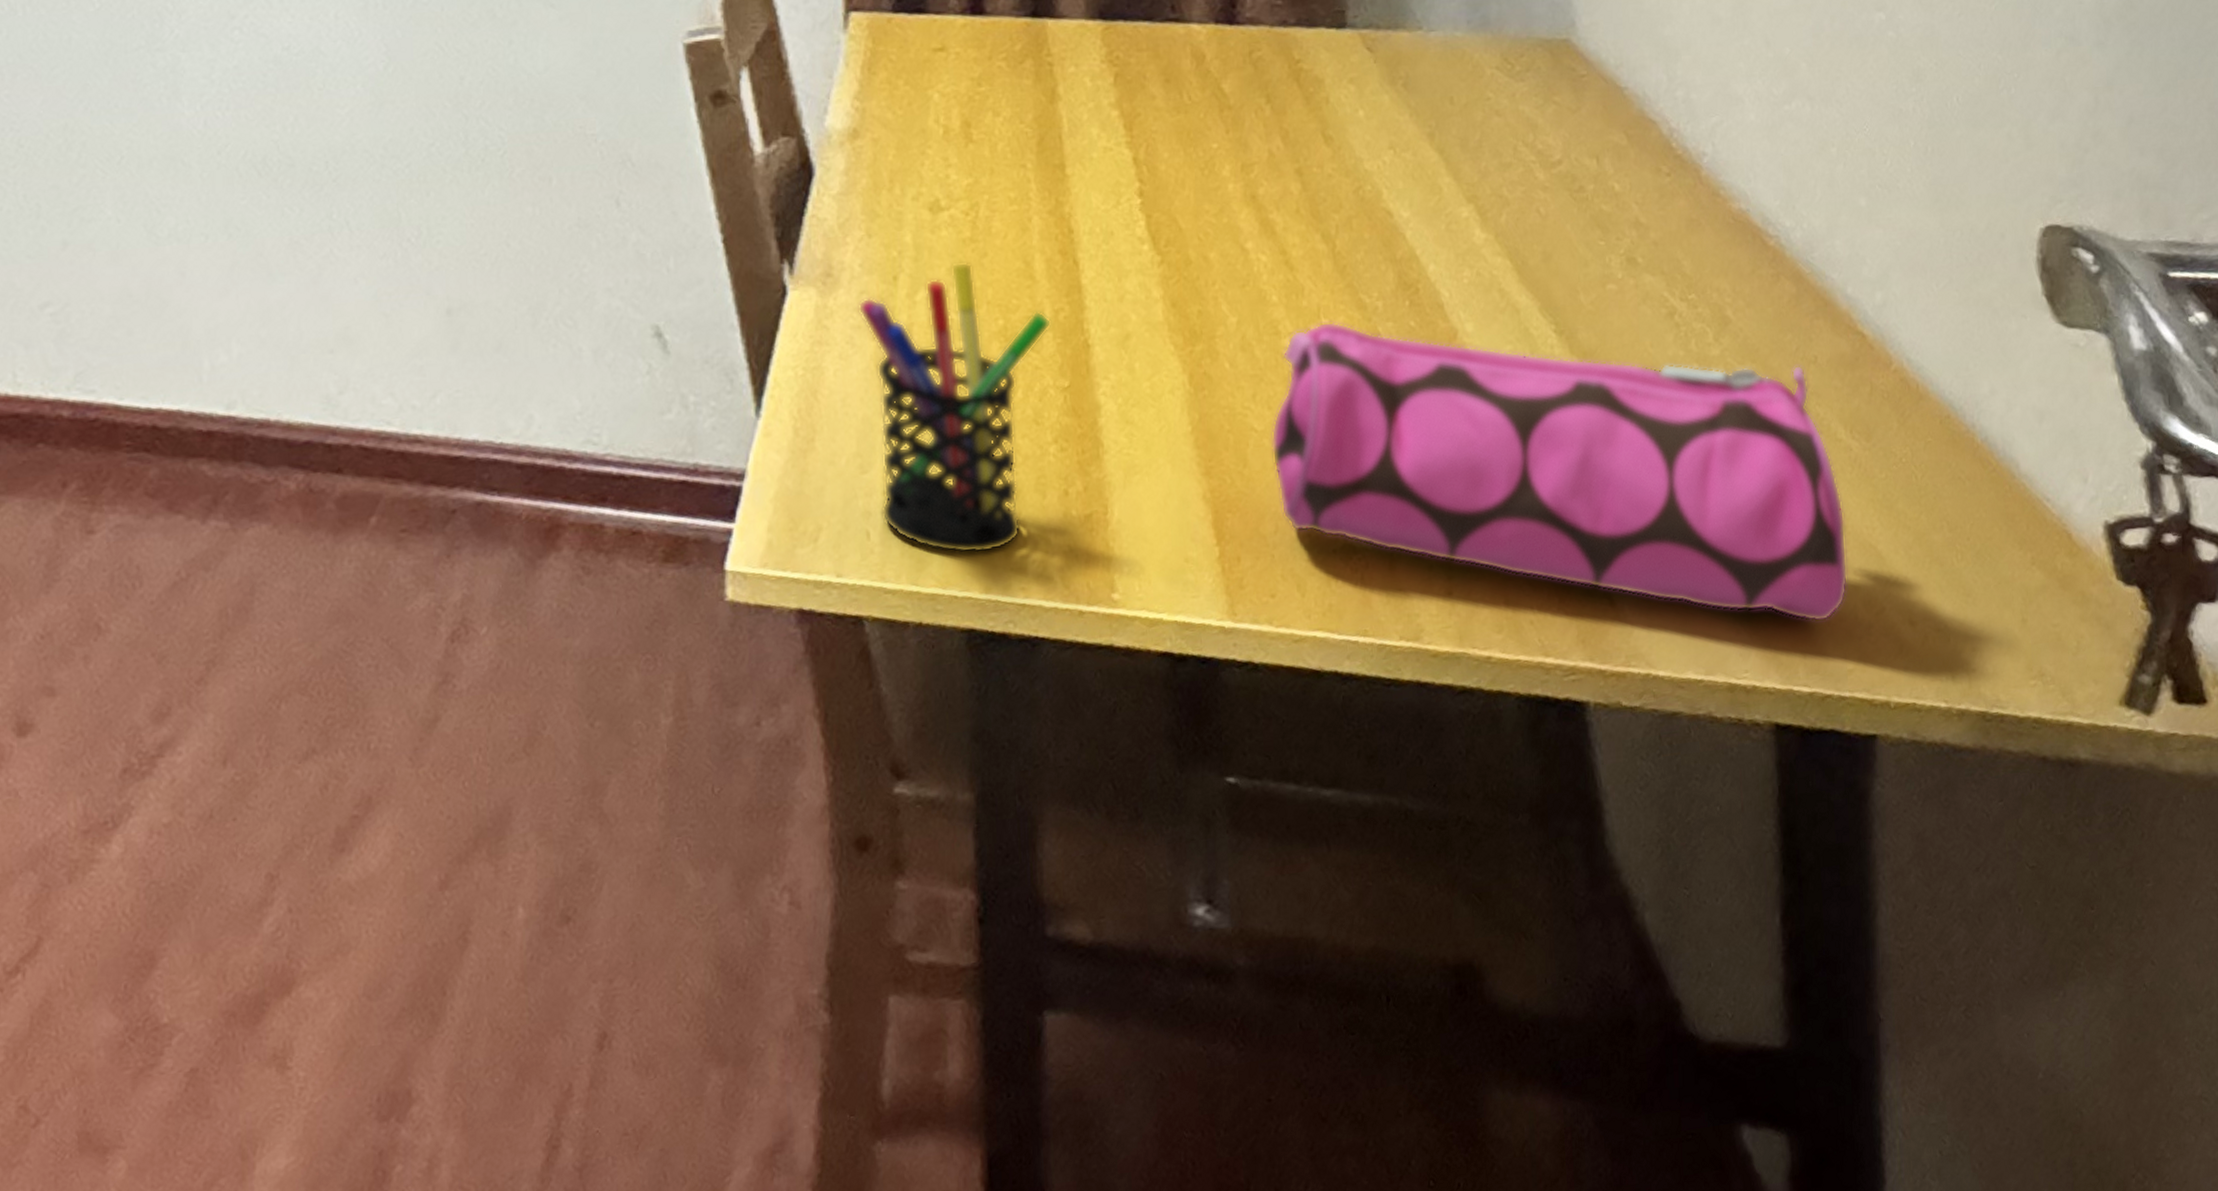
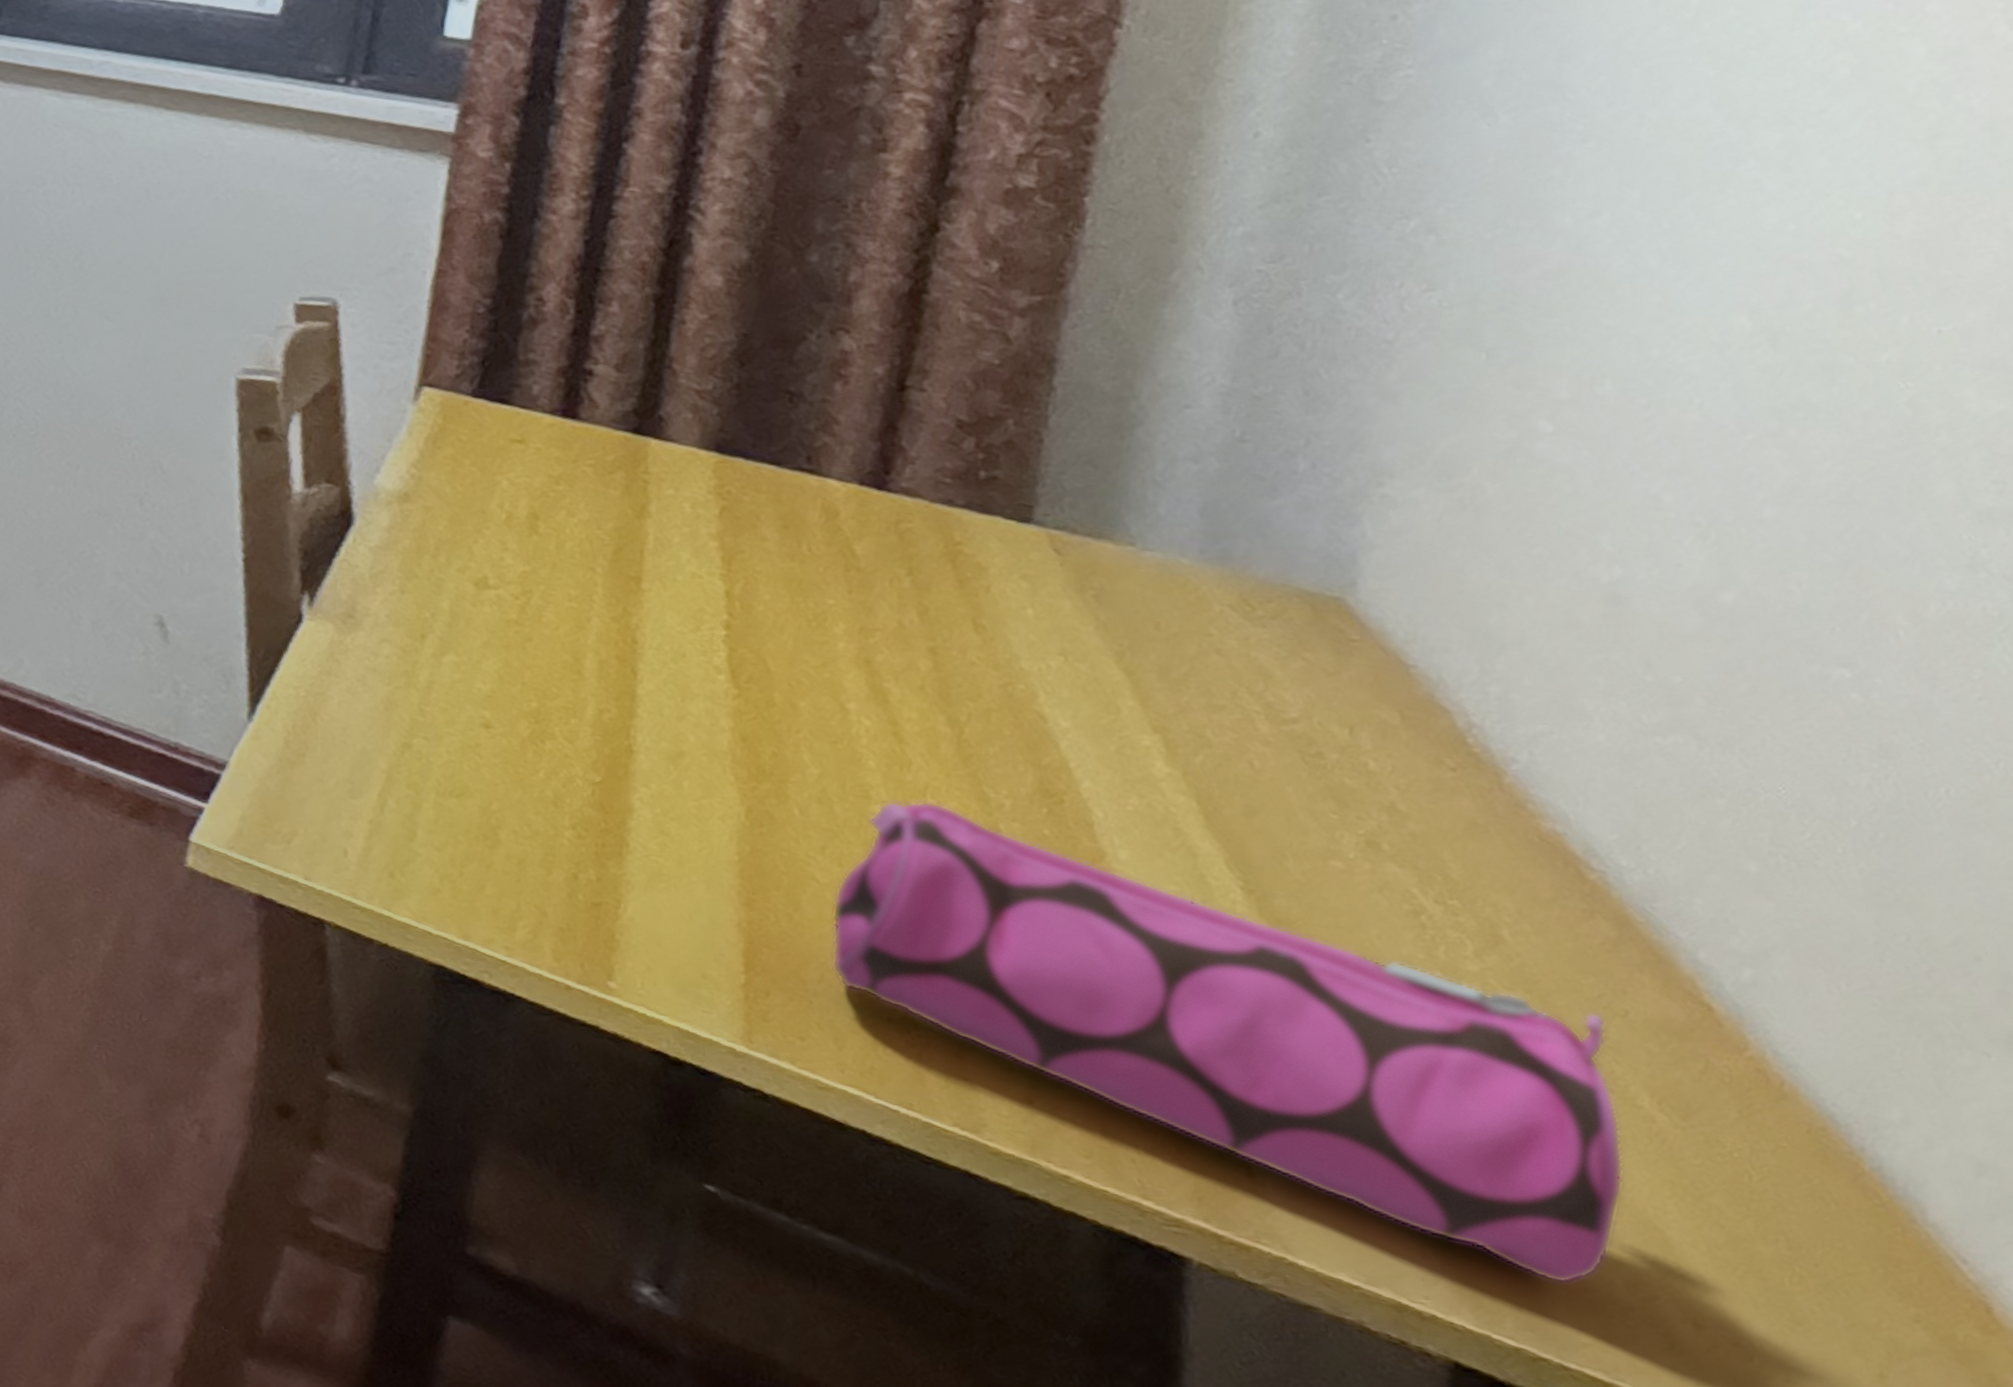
pen holder: present [858,261,1051,554] -> none [364,638,592,907]

